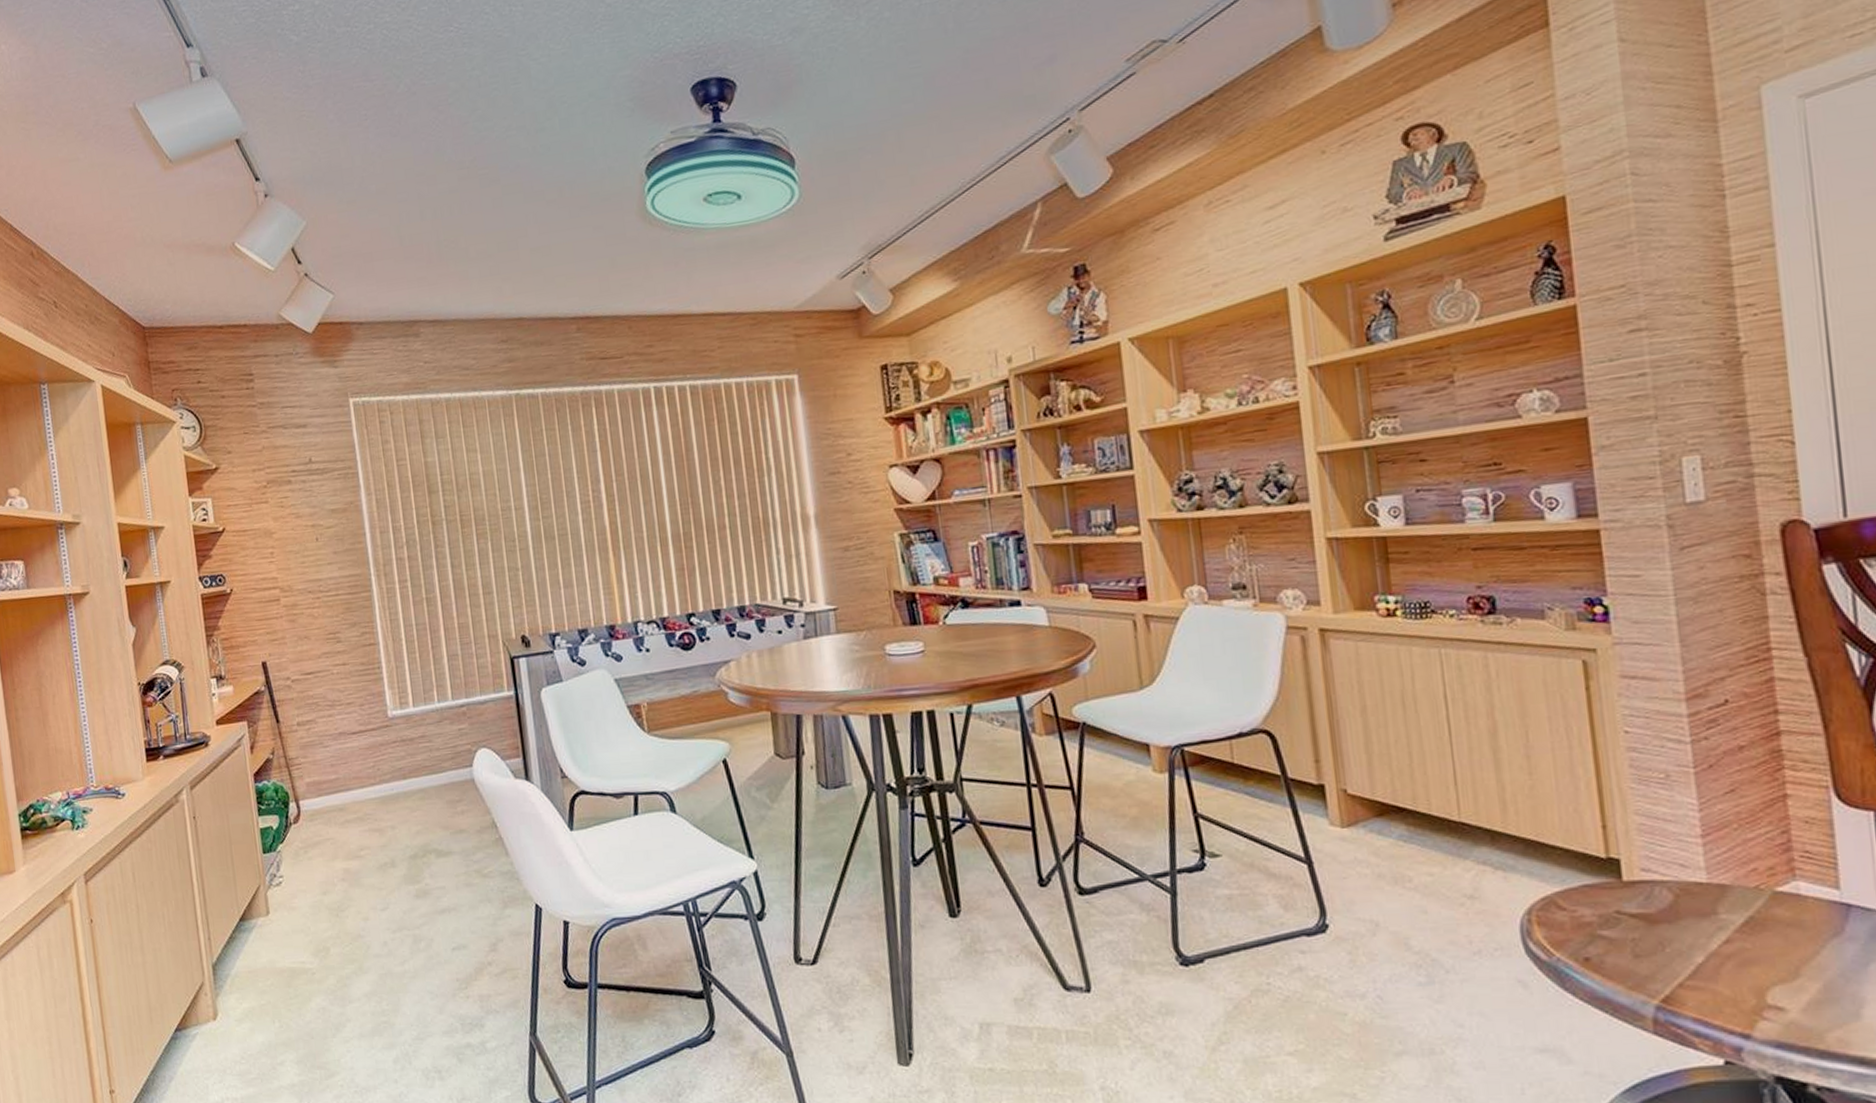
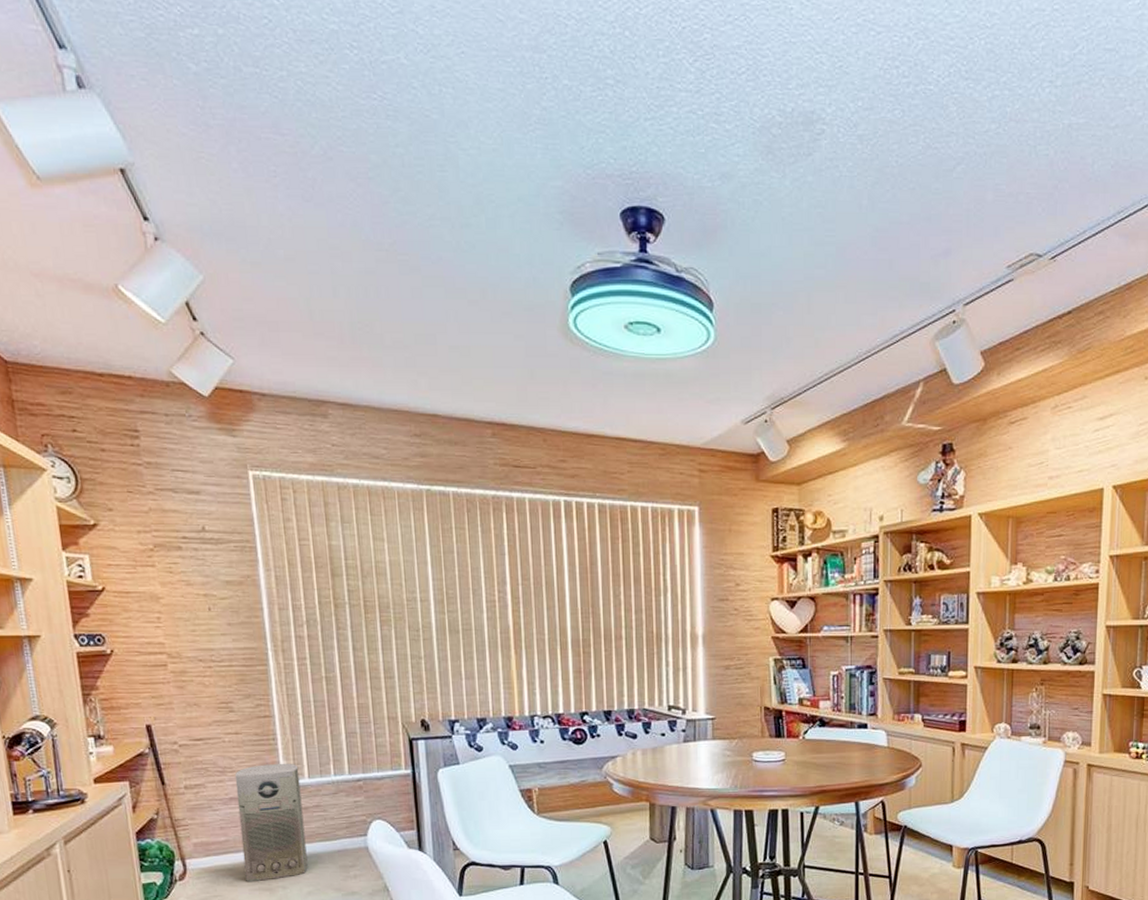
air purifier: none [343,692,416,822] -> present [234,763,308,881]

